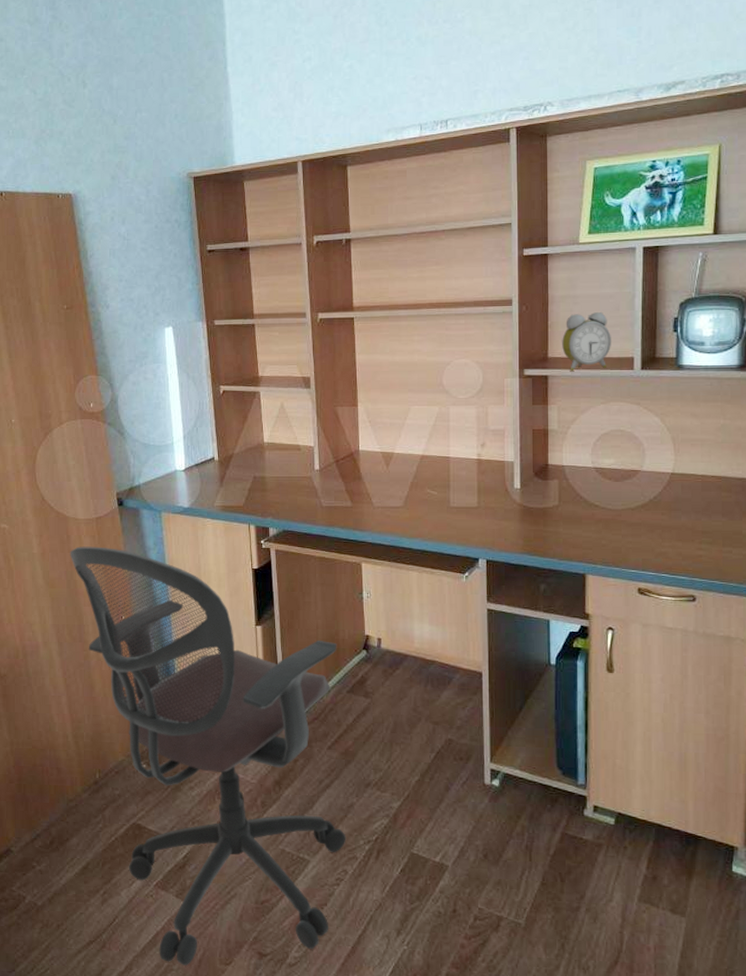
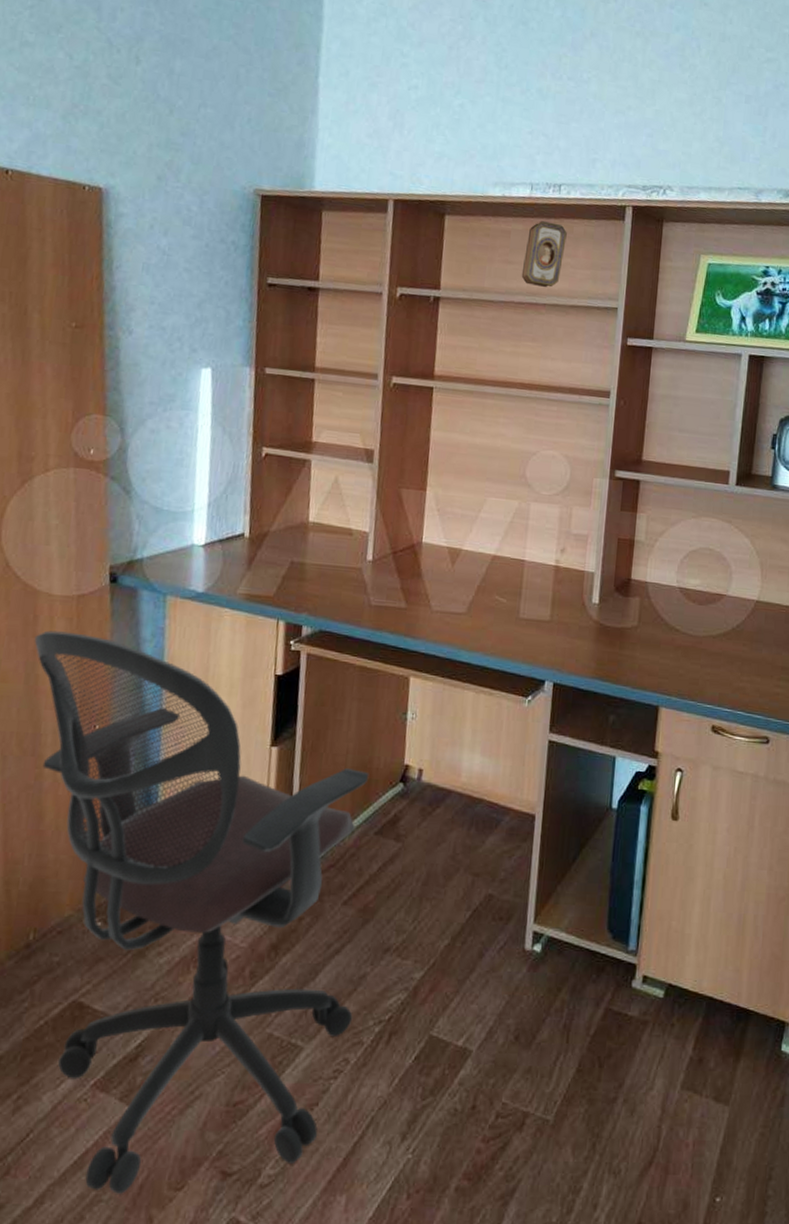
decorative box: none [420,156,457,216] -> present [521,221,567,288]
alarm clock: present [562,312,612,372] -> none [657,416,710,480]

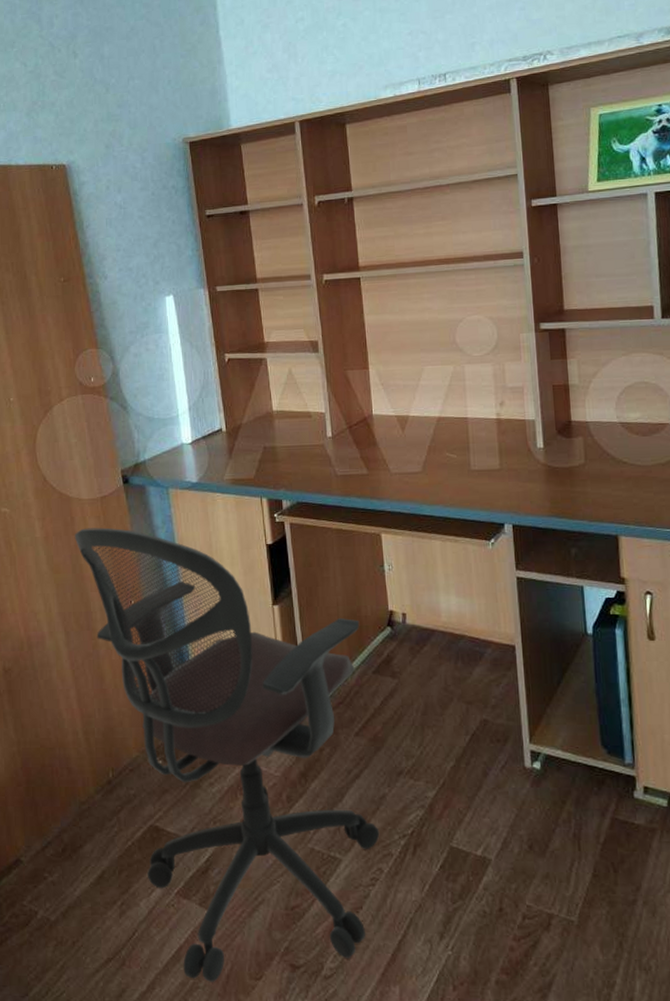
decorative box: present [521,221,567,288] -> none [422,109,459,170]

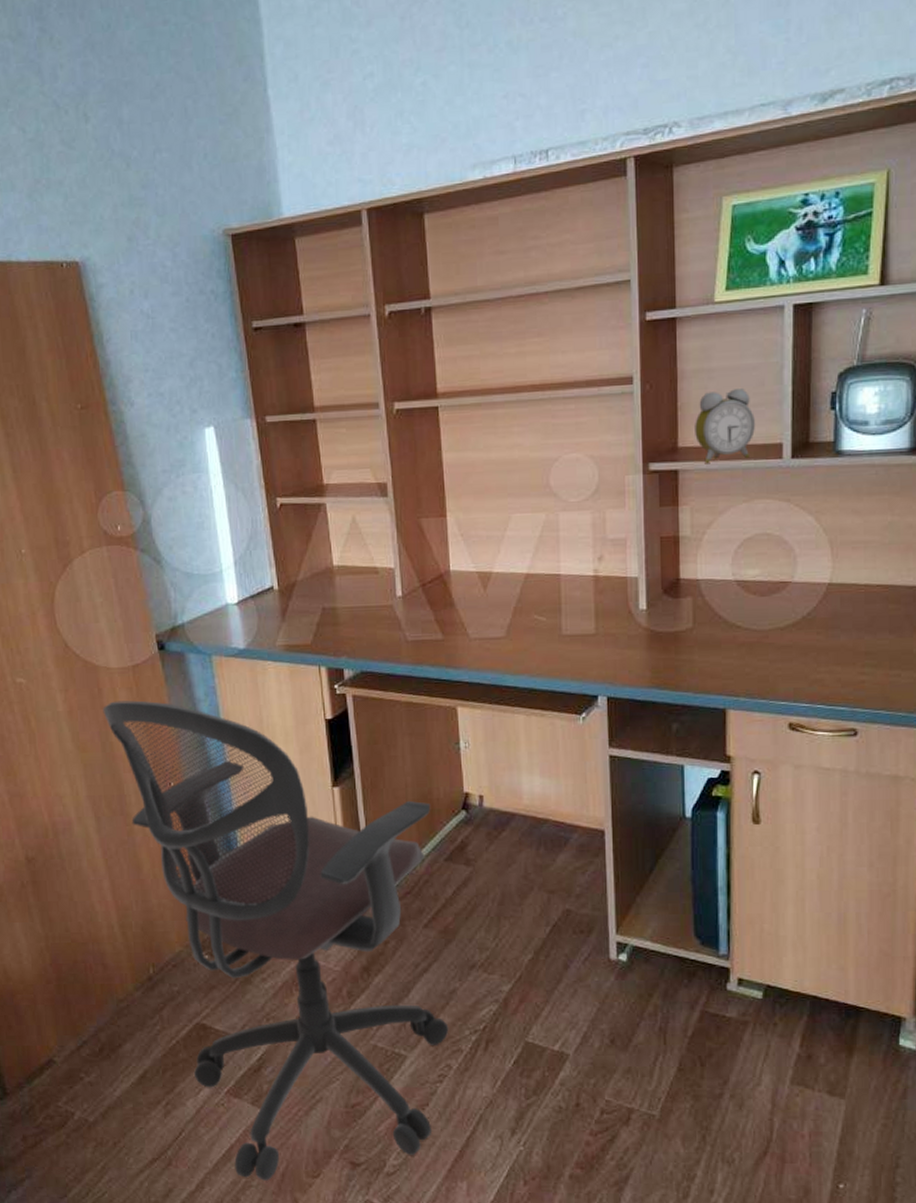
alarm clock: none [577,261,630,324] -> present [695,389,756,464]

